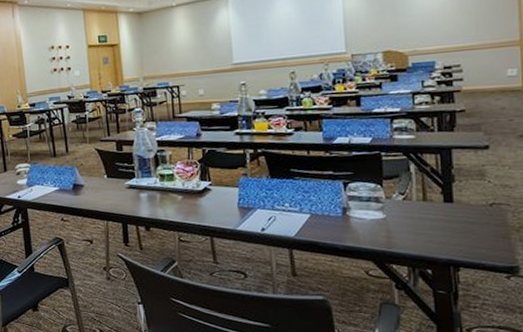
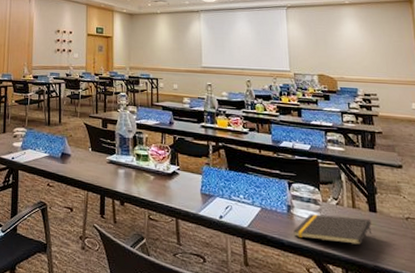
notepad: none [350,210,447,241] -> present [293,214,373,245]

